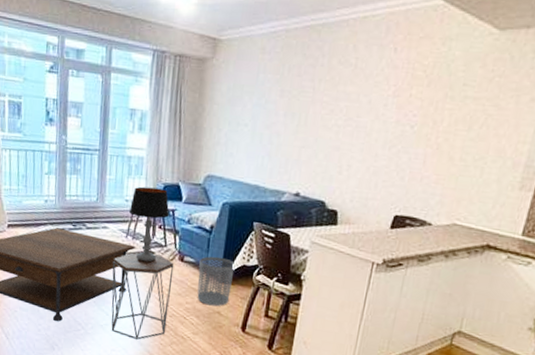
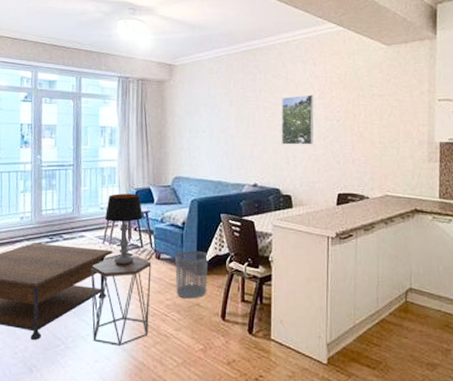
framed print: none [335,90,387,154] -> present [281,94,314,145]

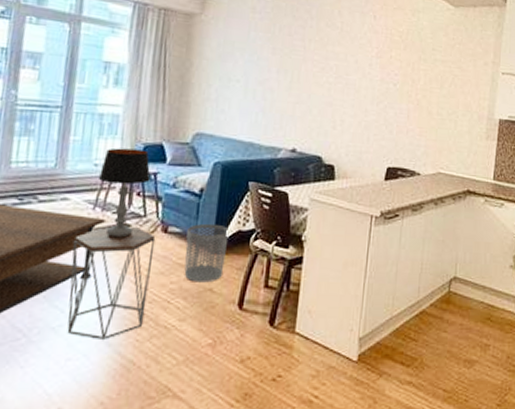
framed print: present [281,94,314,145] -> none [328,51,371,110]

